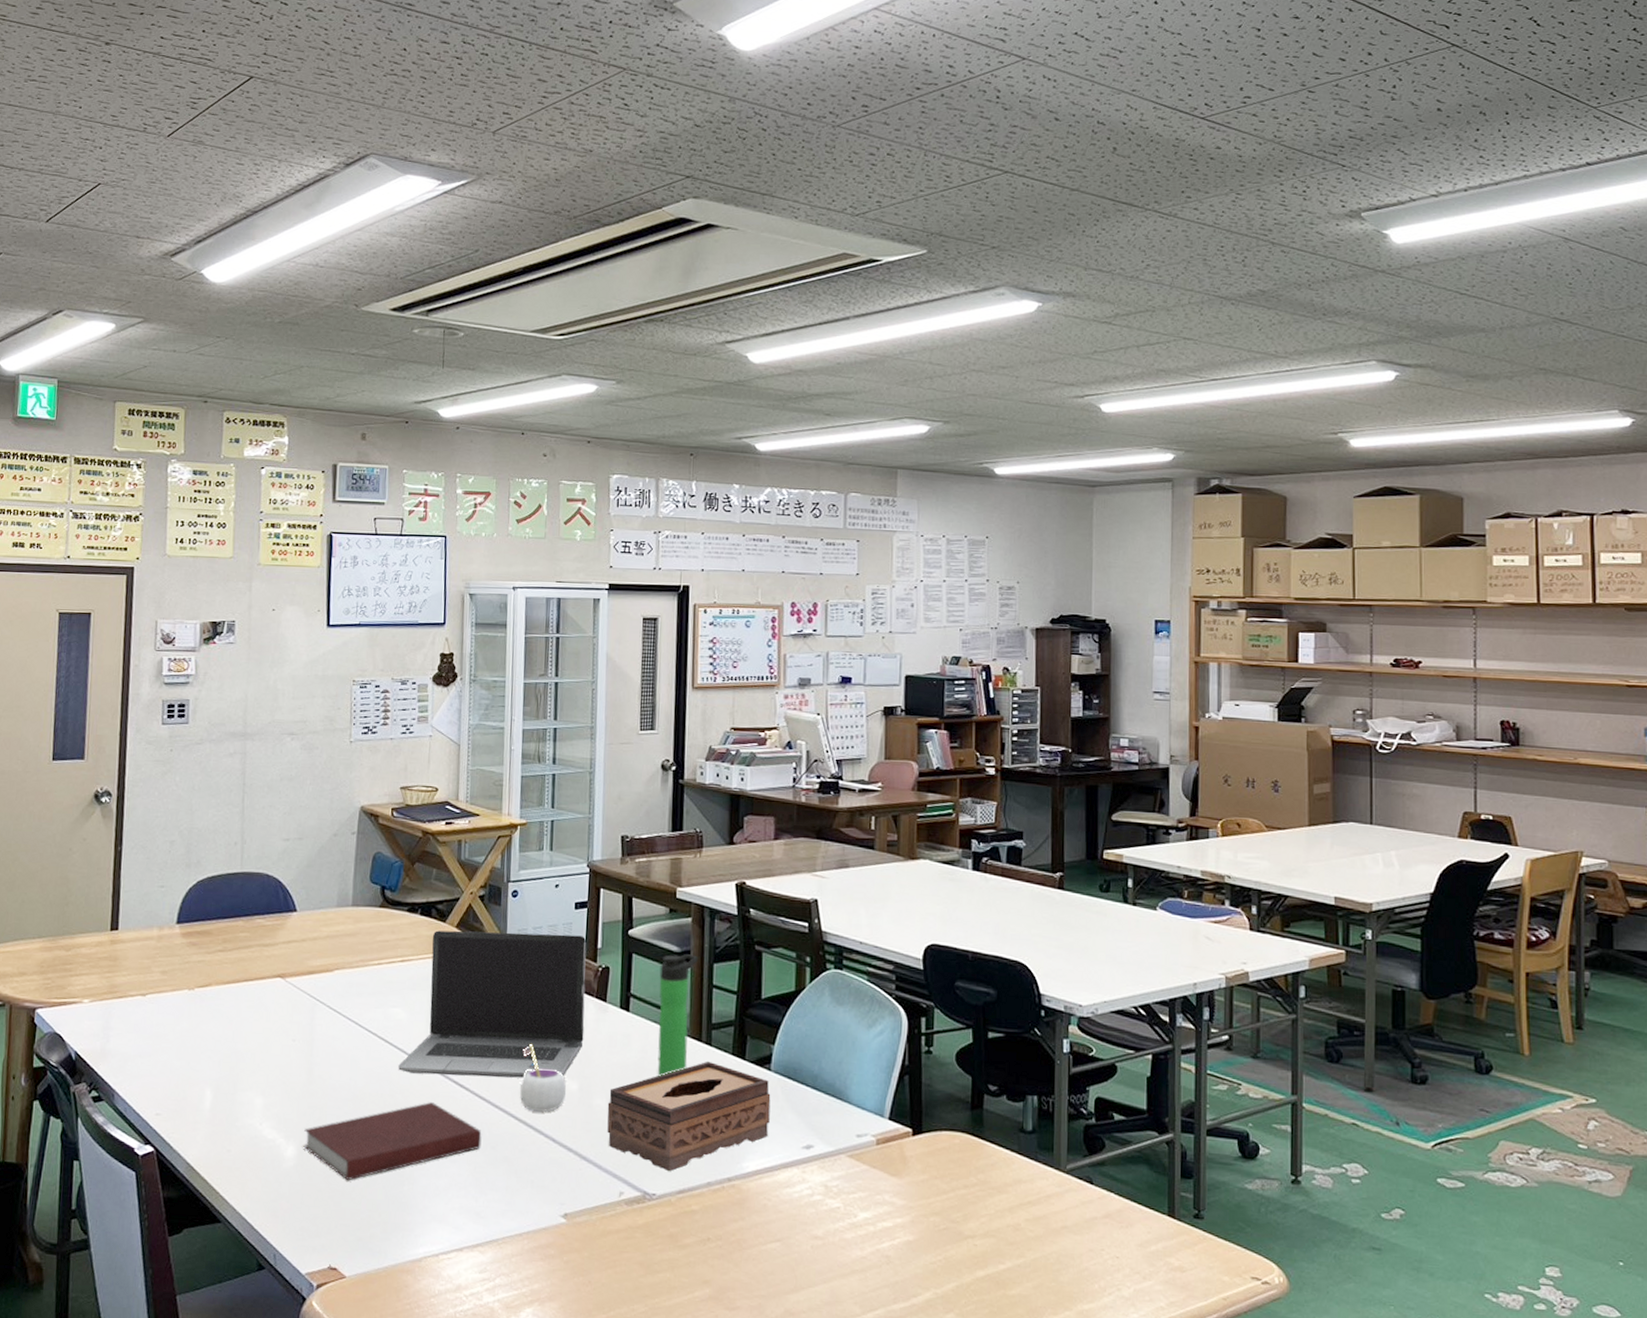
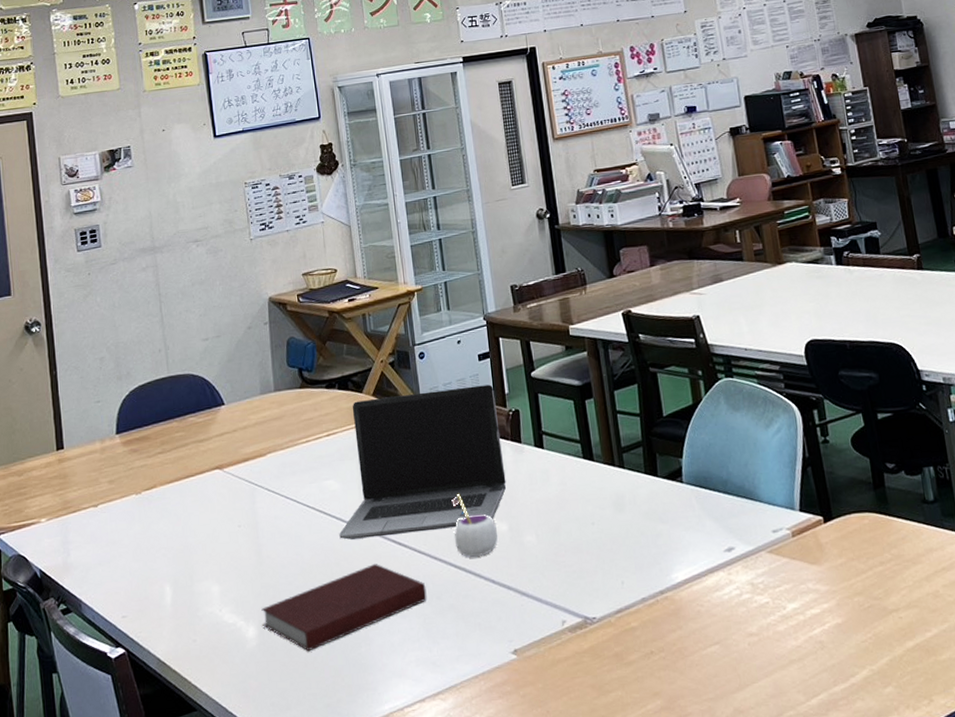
tissue box: present [607,1061,771,1171] -> none [537,483,690,593]
bottle: present [657,954,699,1076] -> none [565,386,606,505]

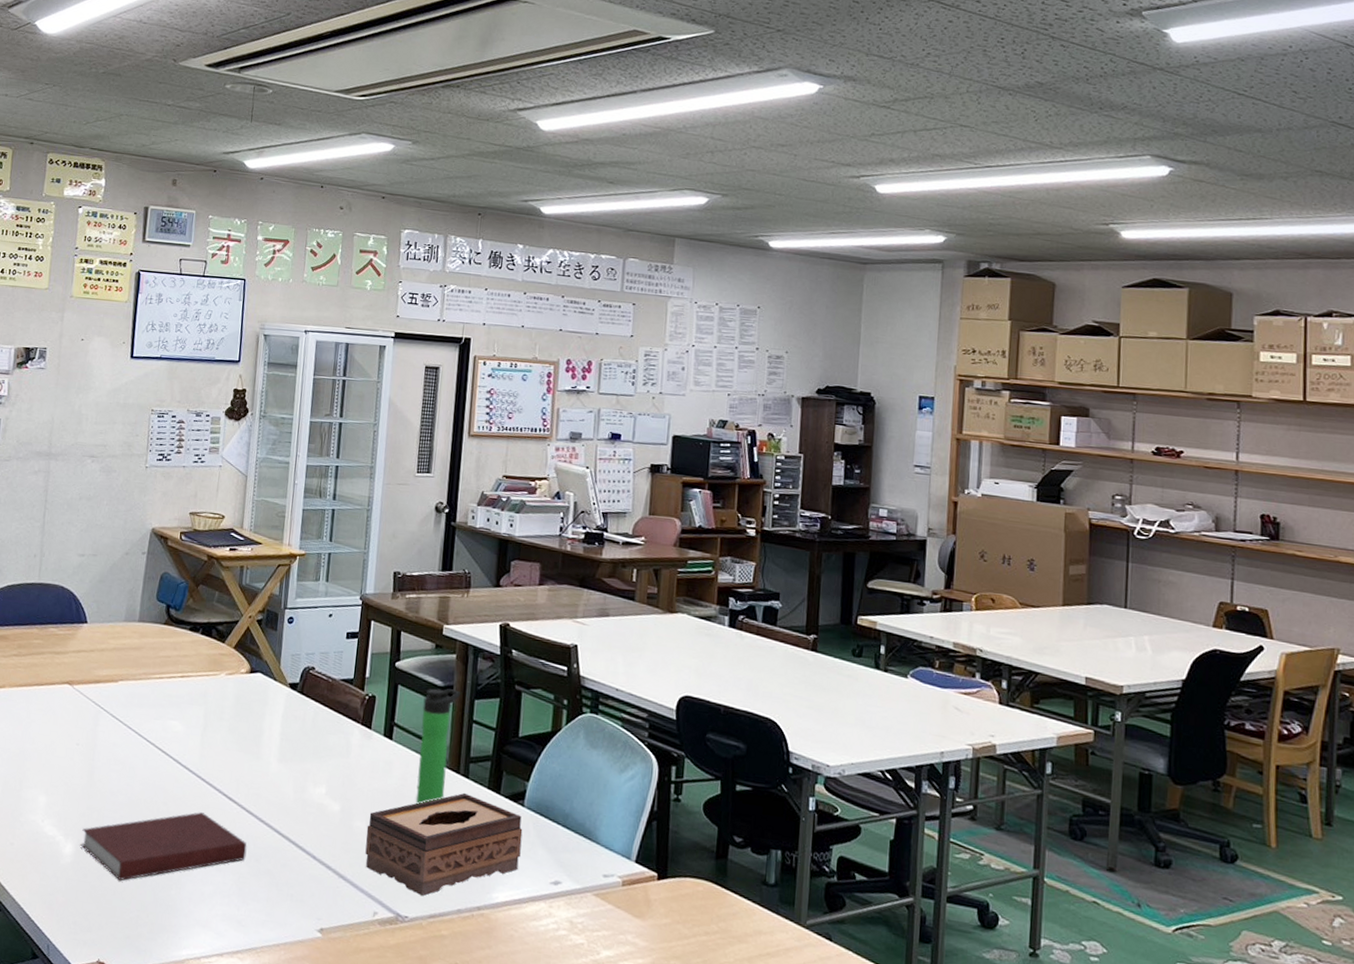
laptop computer: present [339,384,506,540] -> none [172,650,356,797]
mug: present [451,493,498,557] -> none [285,763,330,830]
tissue box: none [537,483,690,593] -> present [365,792,523,896]
bottle: none [565,386,606,505] -> present [415,688,461,804]

